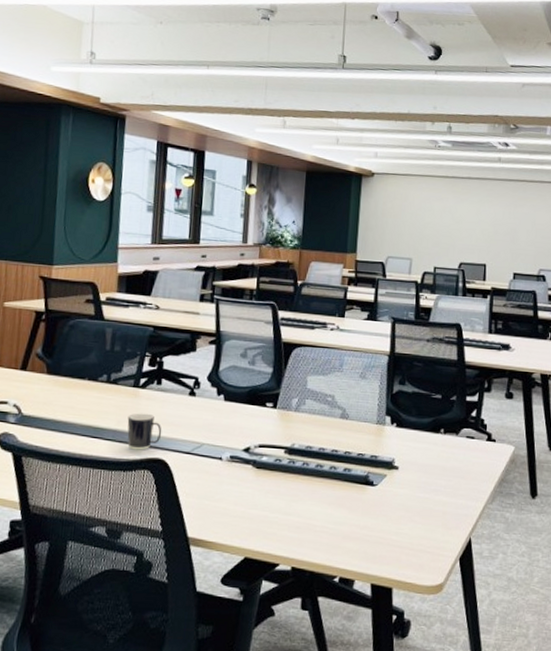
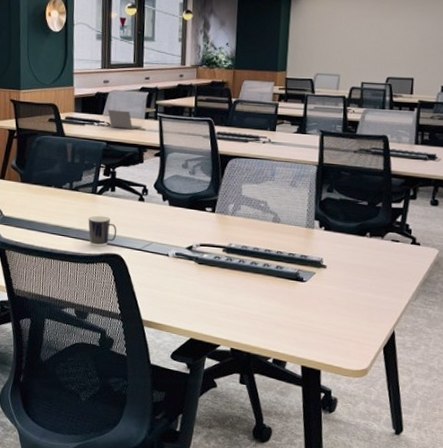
laptop computer: none [156,290,196,314] -> present [107,109,142,130]

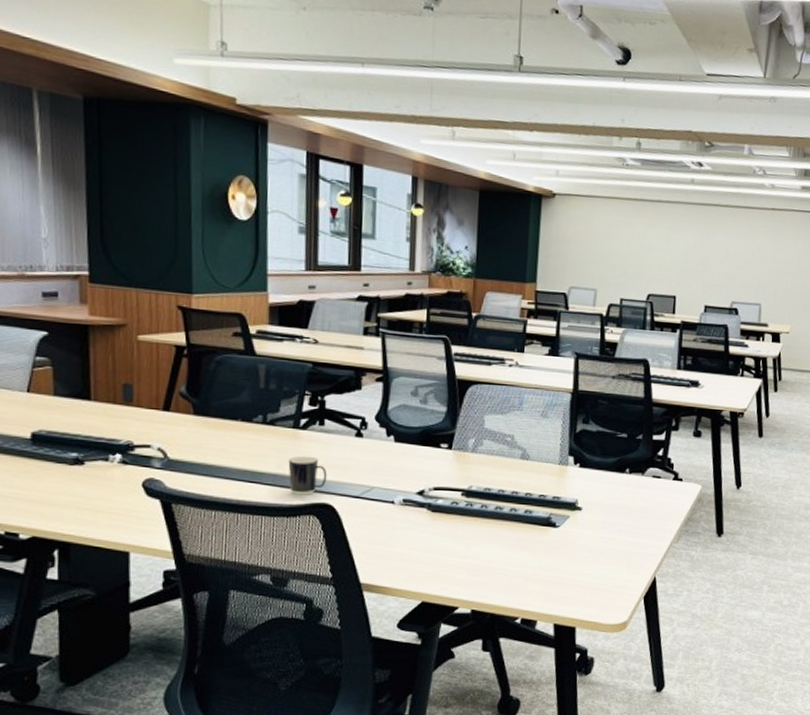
laptop computer: present [107,109,142,130] -> none [313,322,360,349]

